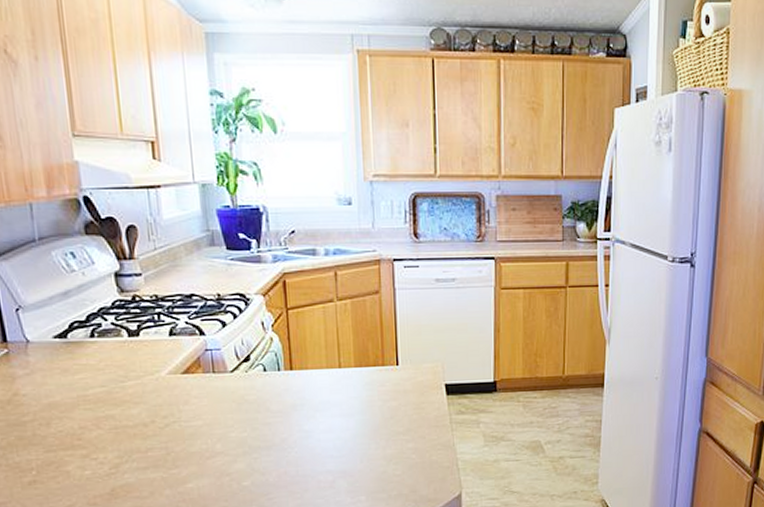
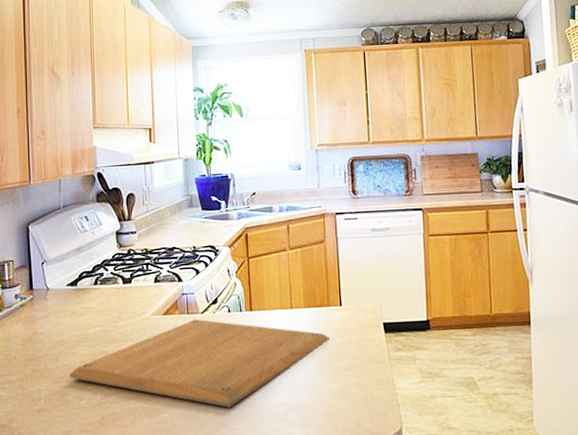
chopping board: none [65,378,385,476] -> present [68,319,331,408]

